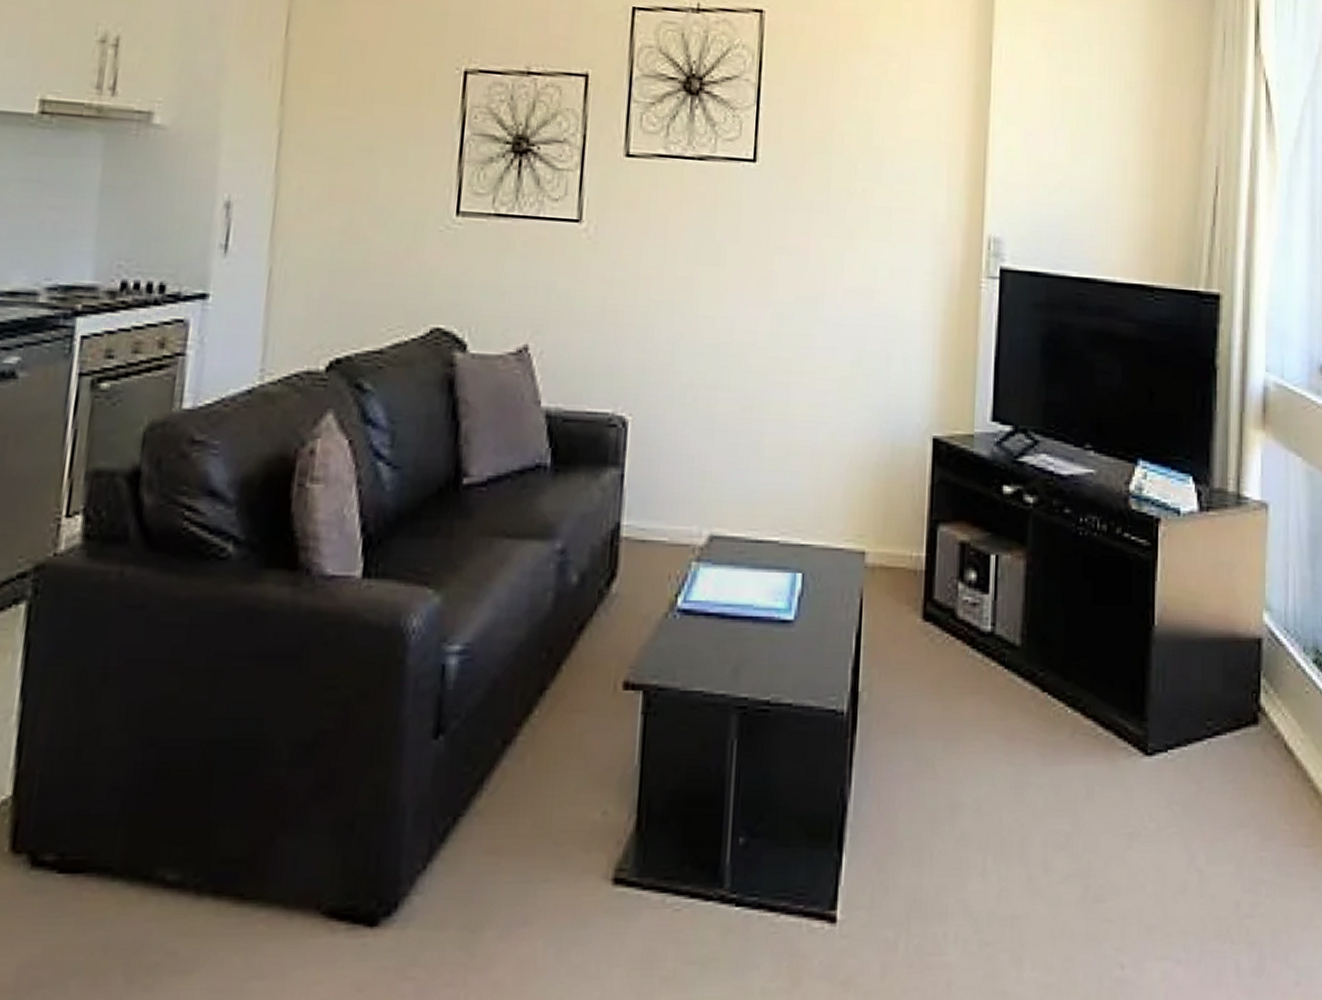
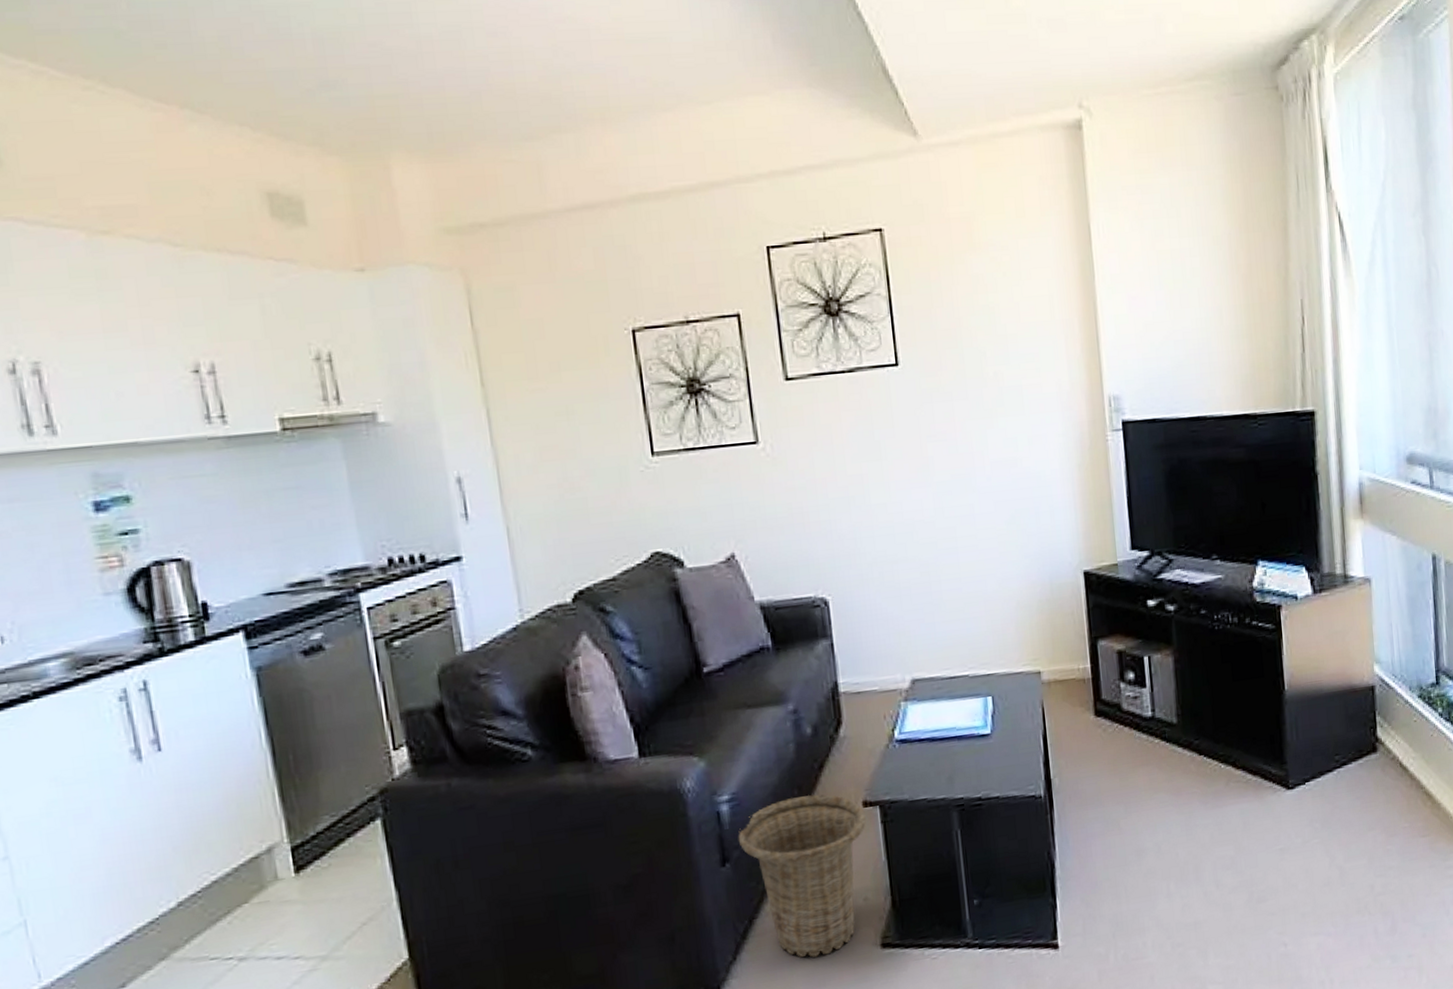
basket: none [460,661,625,882] -> present [737,794,867,958]

